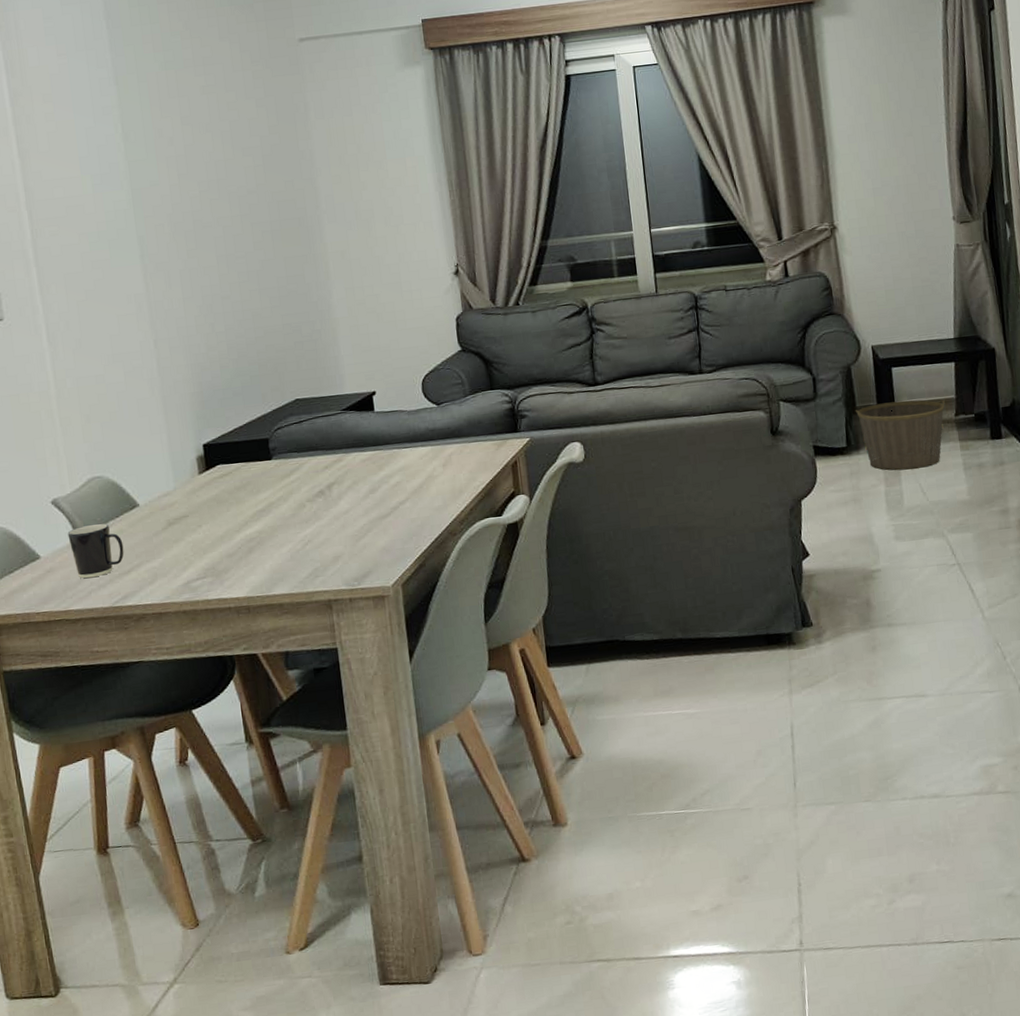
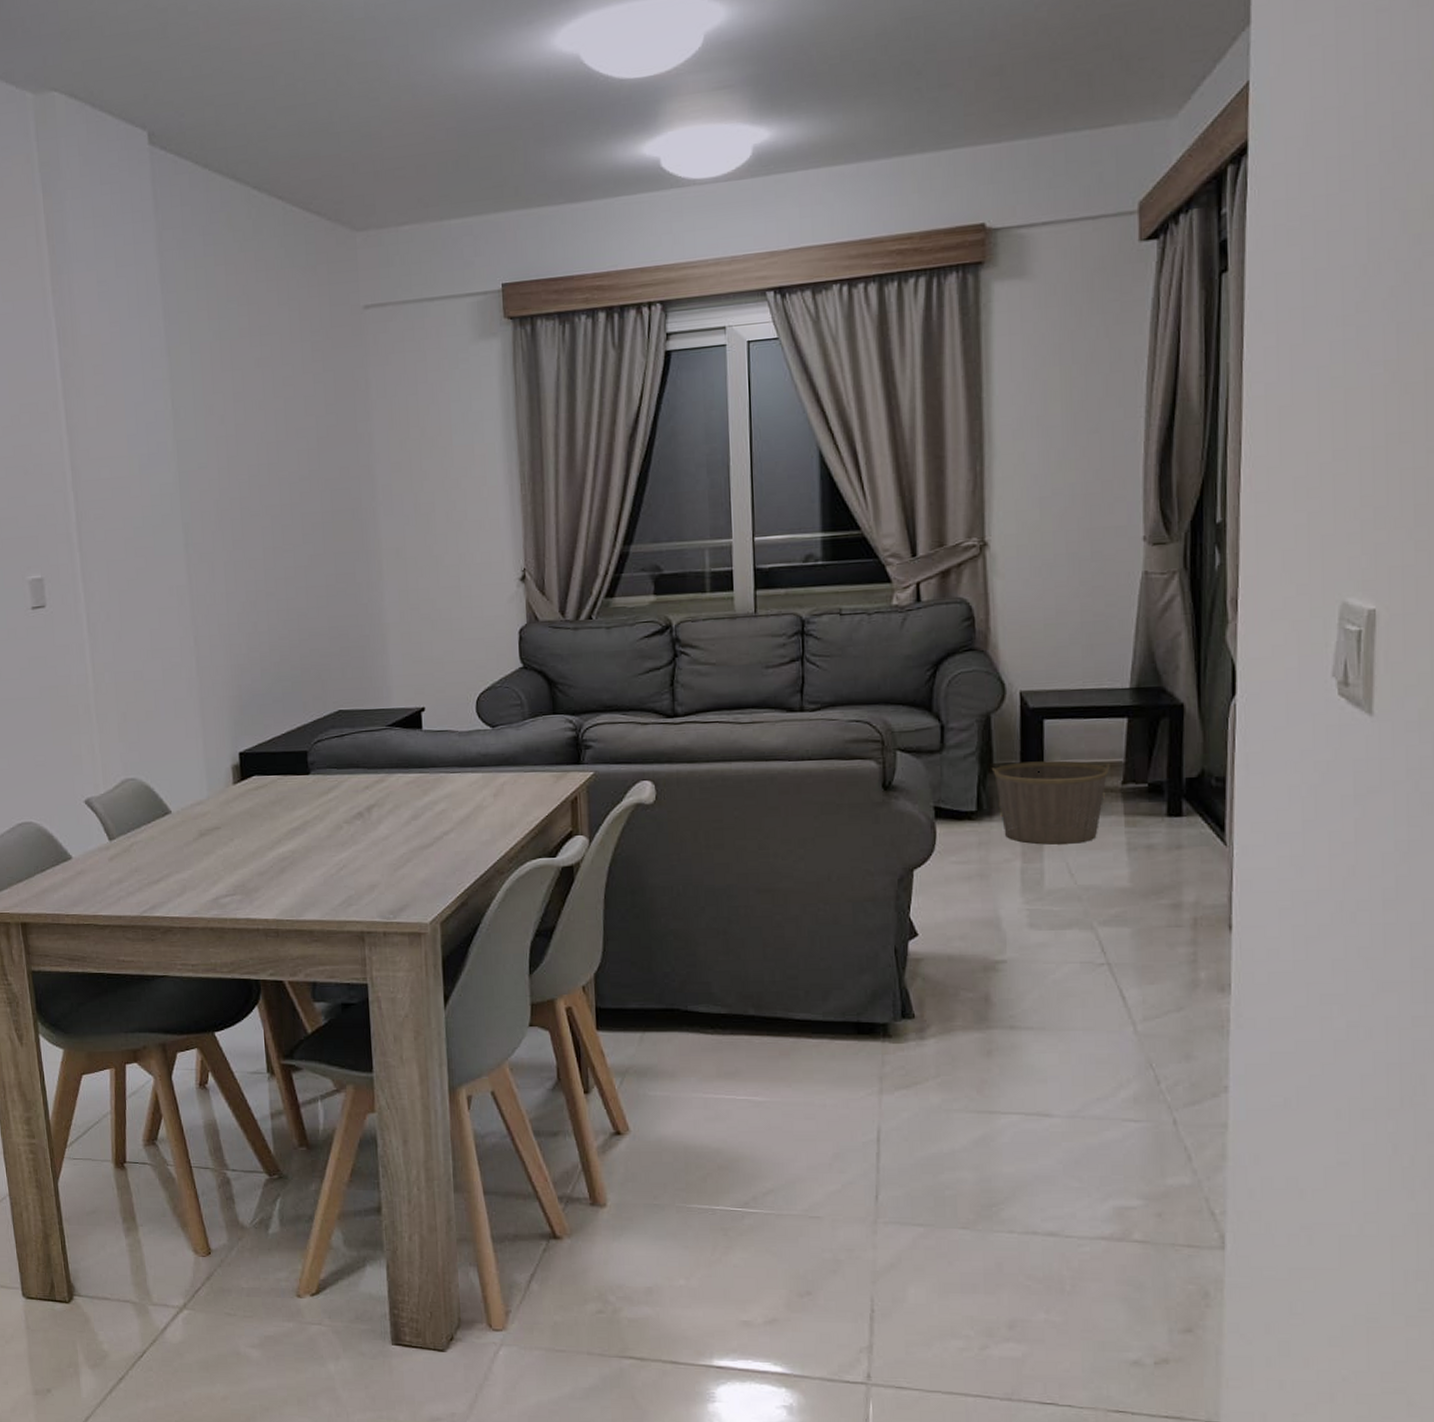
mug: present [67,523,124,579] -> none [99,827,154,884]

